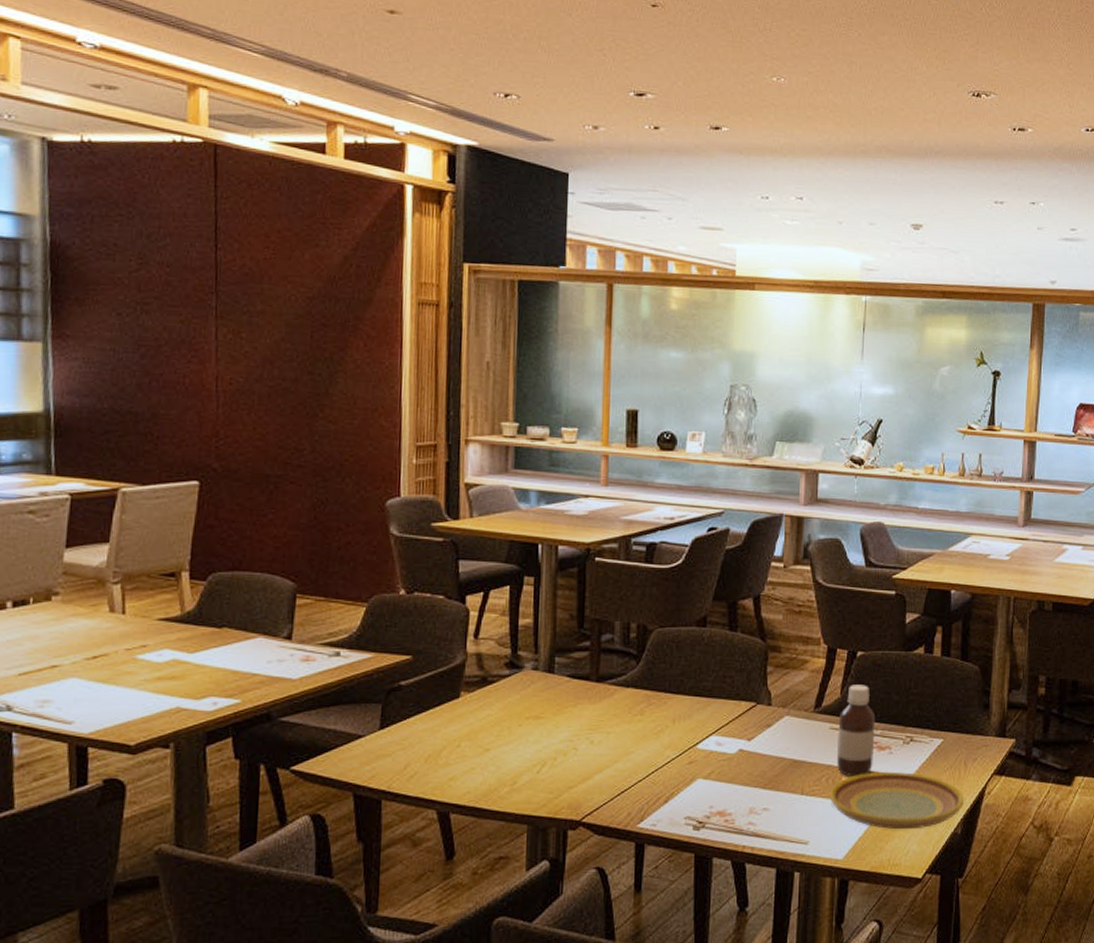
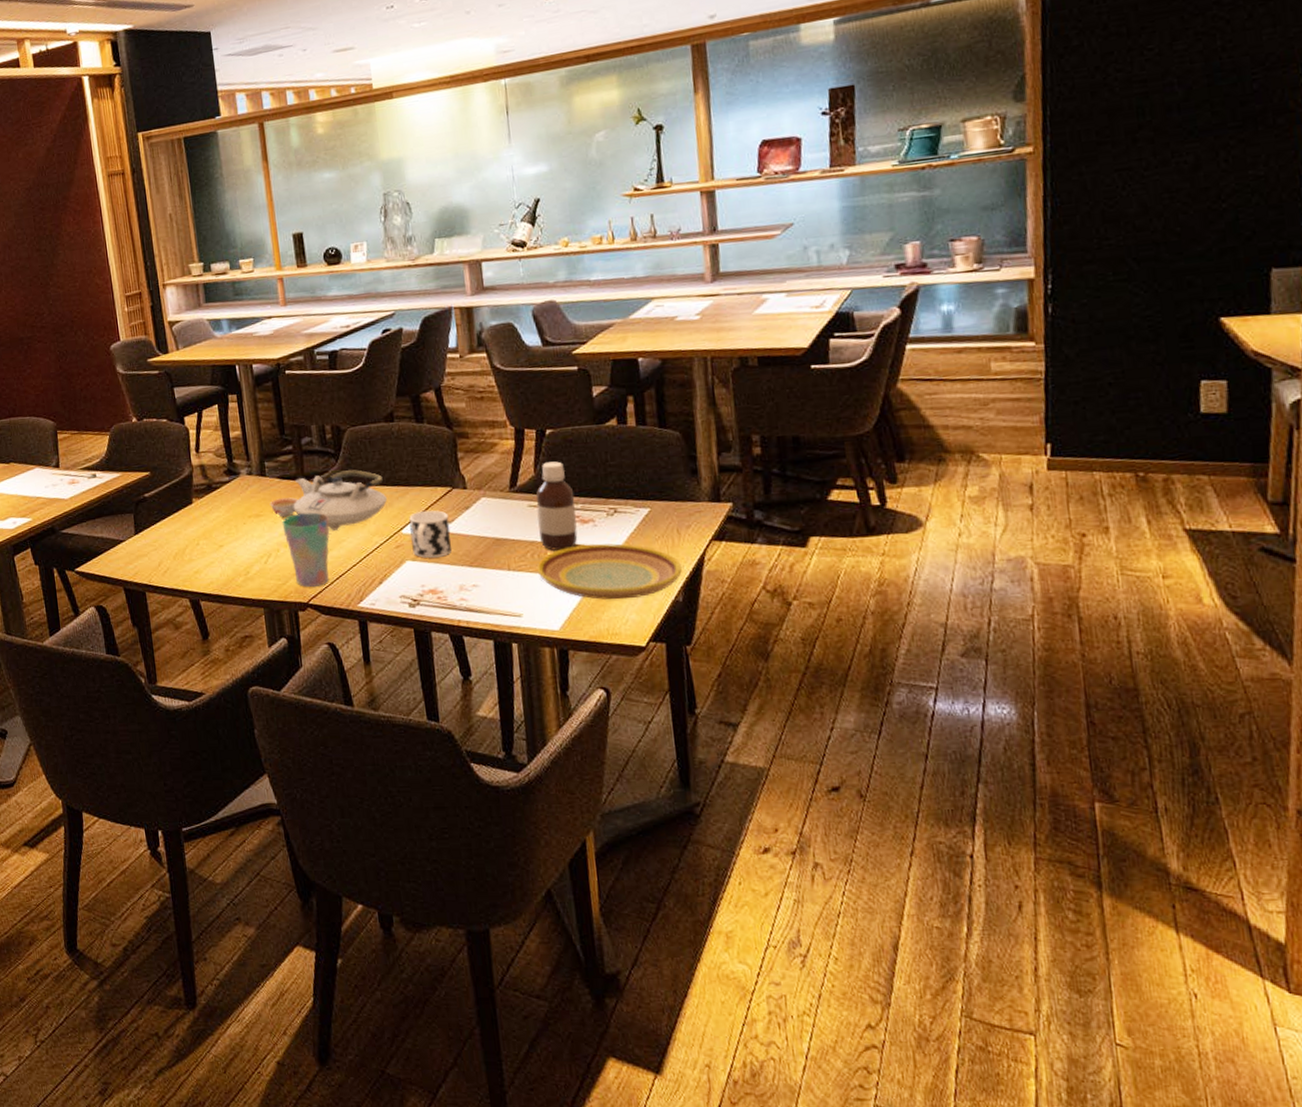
teapot: none [553,675,687,740] -> present [269,470,388,531]
cup: none [564,719,620,803] -> present [282,512,330,587]
cup: none [706,725,749,777] -> present [409,510,452,558]

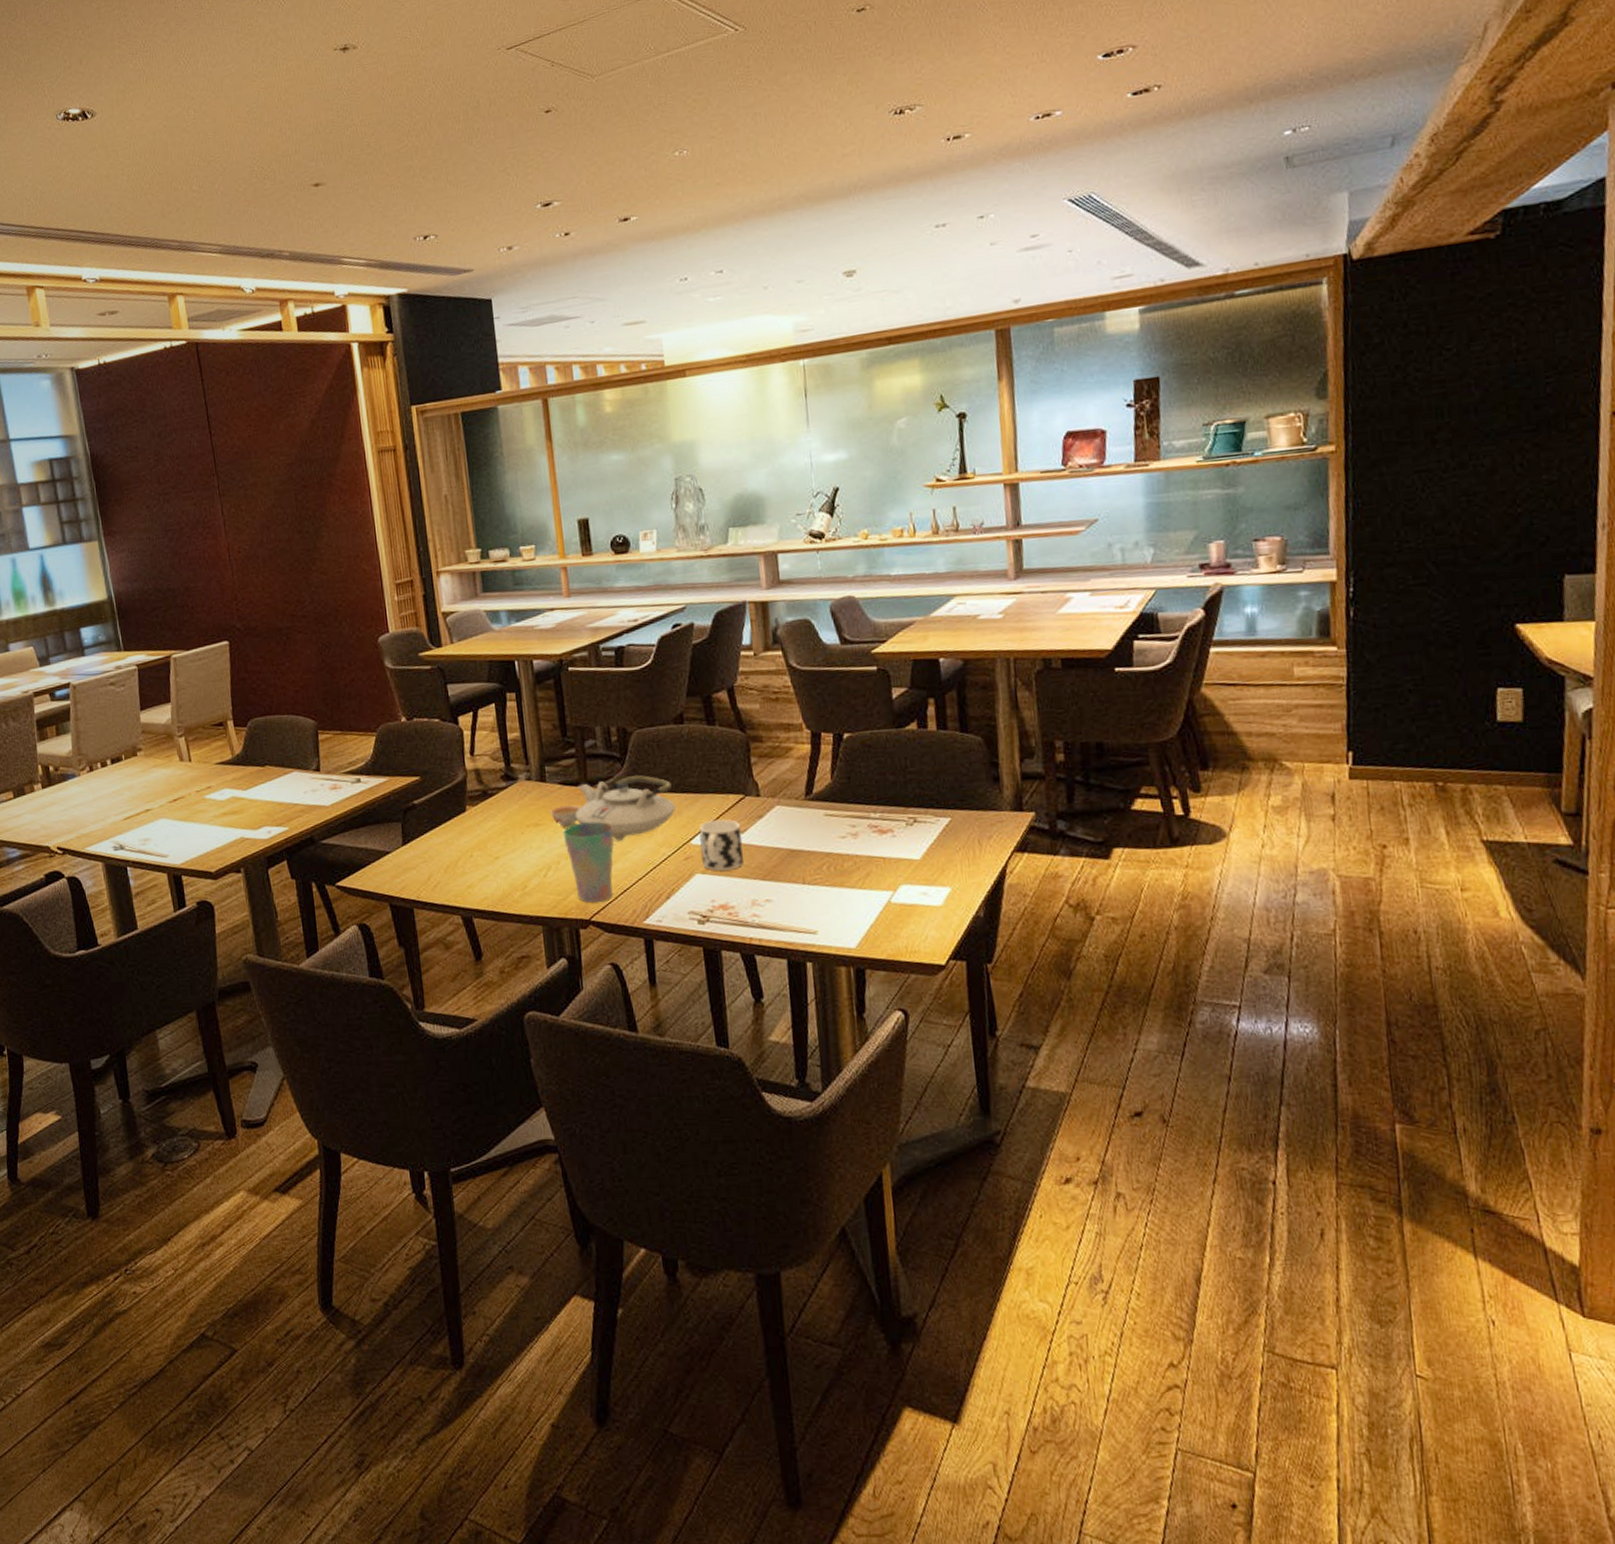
bottle: present [536,461,578,551] -> none [832,767,876,863]
plate: present [536,543,682,600] -> none [833,855,983,915]

